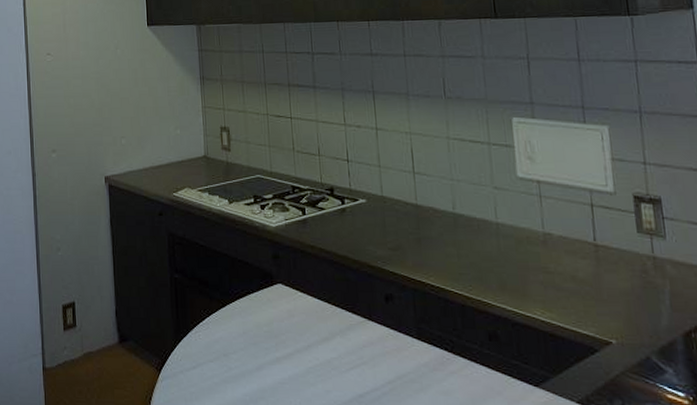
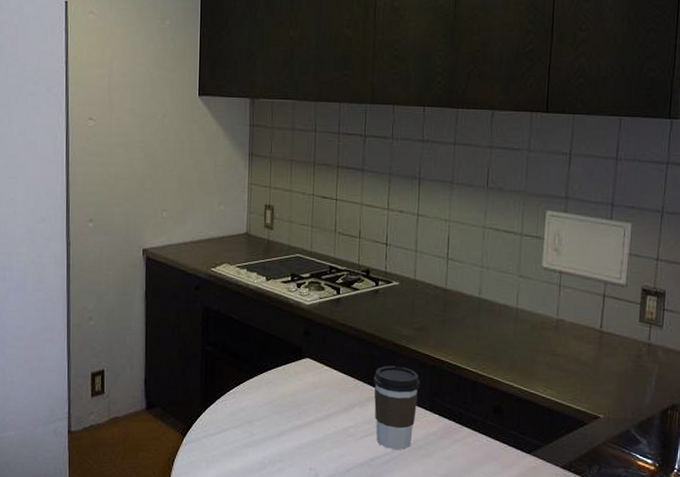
coffee cup: none [351,290,403,384] -> present [372,366,420,450]

